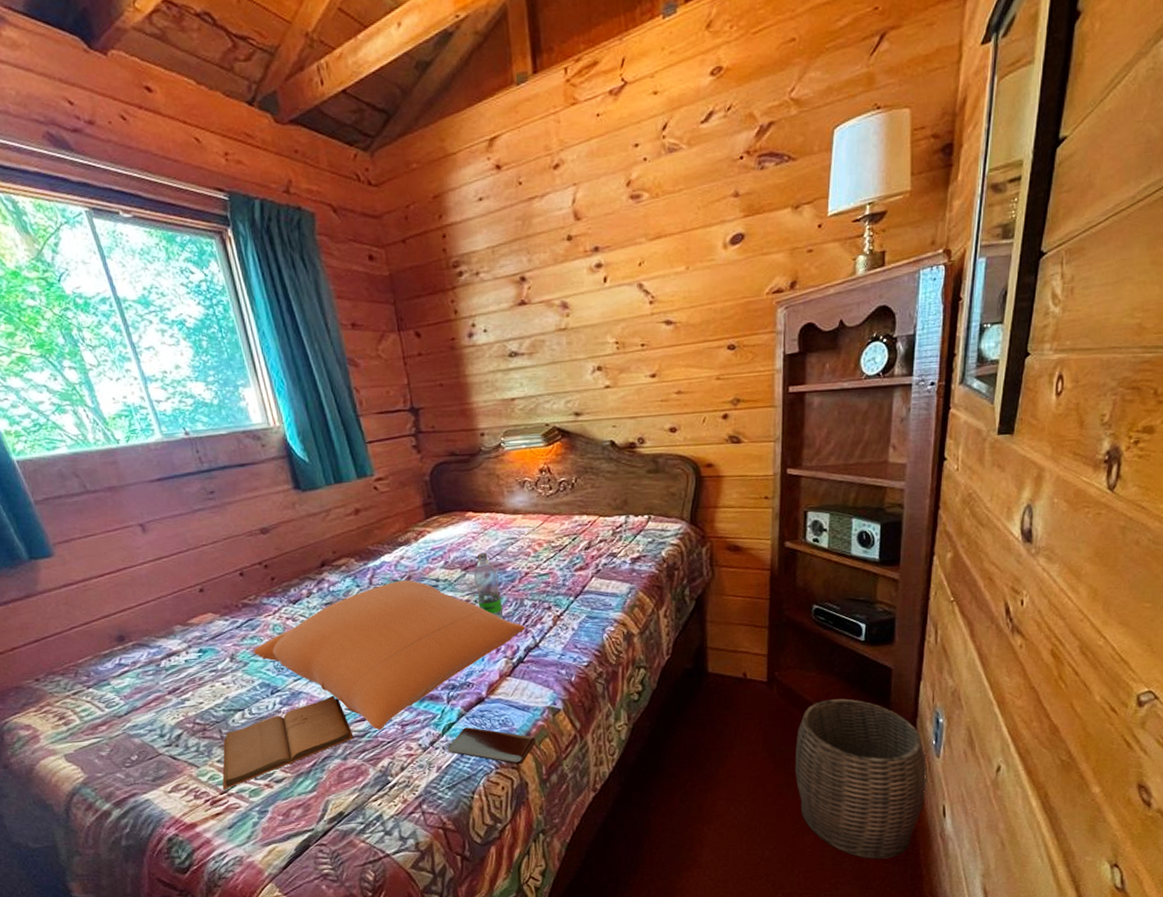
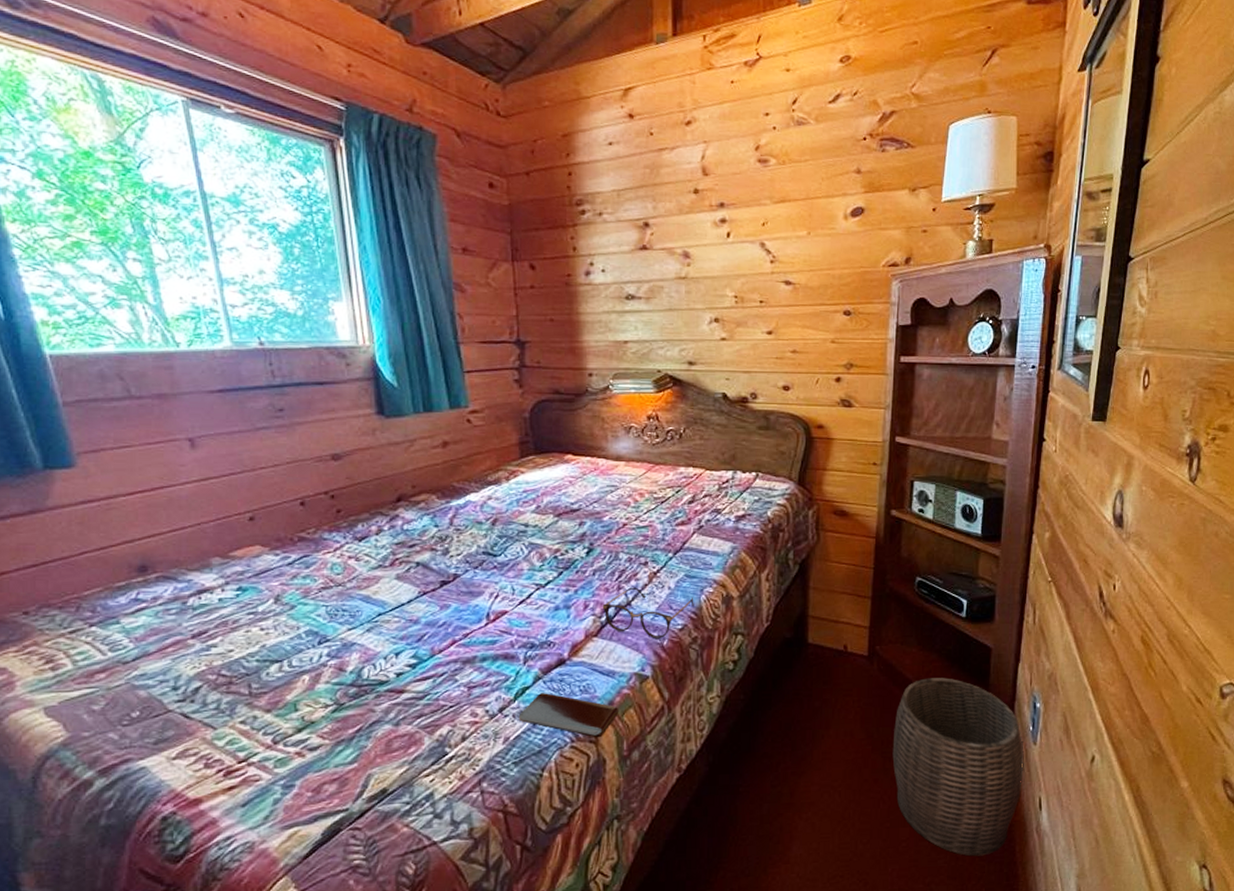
book: present [222,695,354,789] -> none [241,649,411,757]
pillow: present [254,580,526,731] -> none [305,523,619,693]
bottle: present [473,552,504,619] -> none [566,499,596,573]
eyeglasses: none [512,630,598,675] -> present [602,587,694,639]

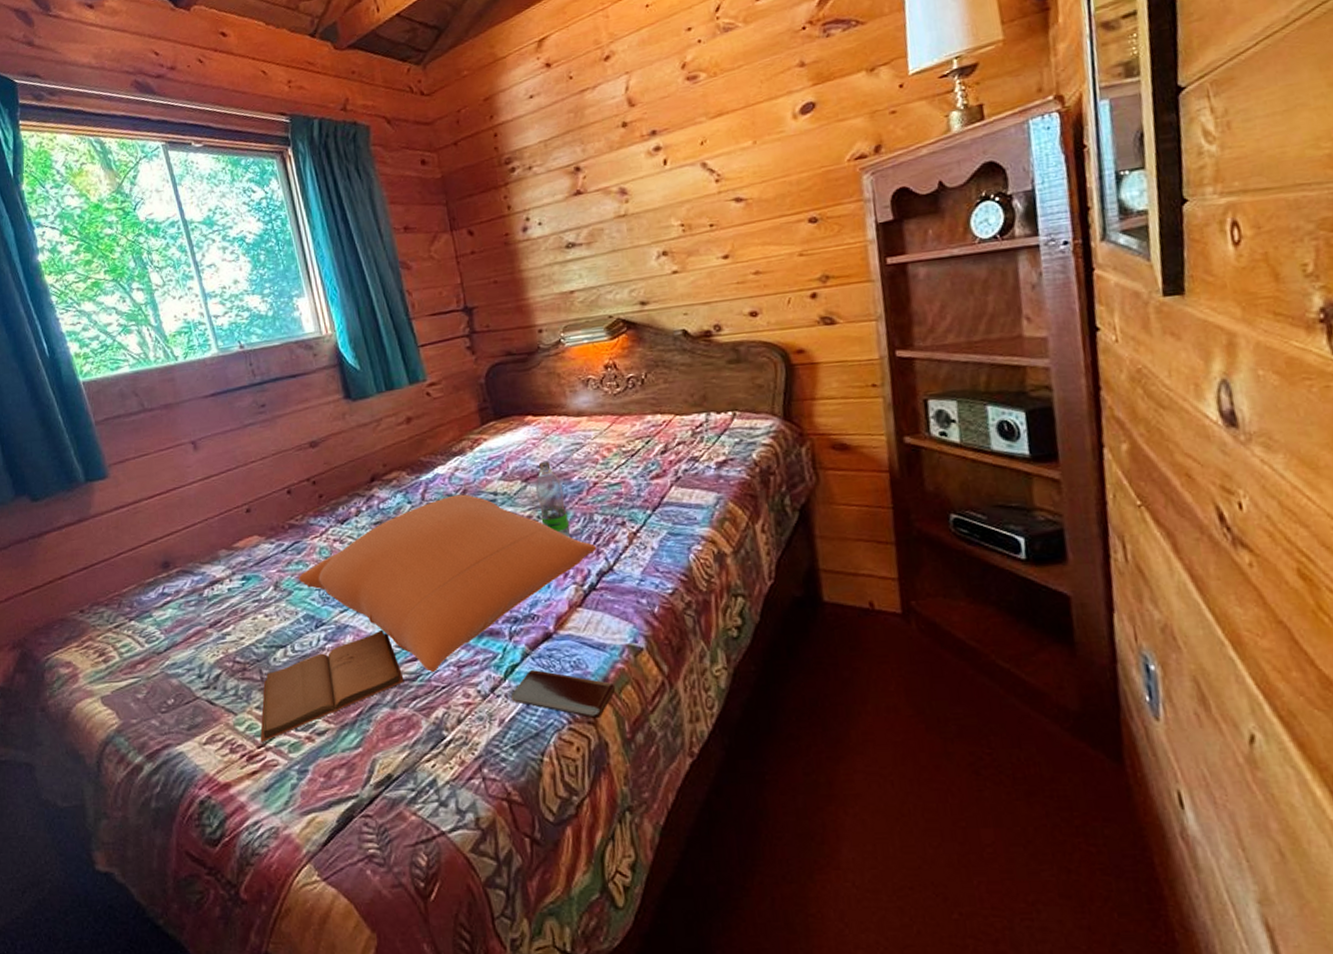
book: none [241,649,411,757] -> present [260,629,404,742]
pillow: none [305,523,619,693] -> present [299,494,597,673]
bottle: none [566,499,596,573] -> present [535,461,571,538]
eyeglasses: present [602,587,694,639] -> none [582,550,683,606]
woven basket: present [892,678,1023,857] -> none [950,636,1147,869]

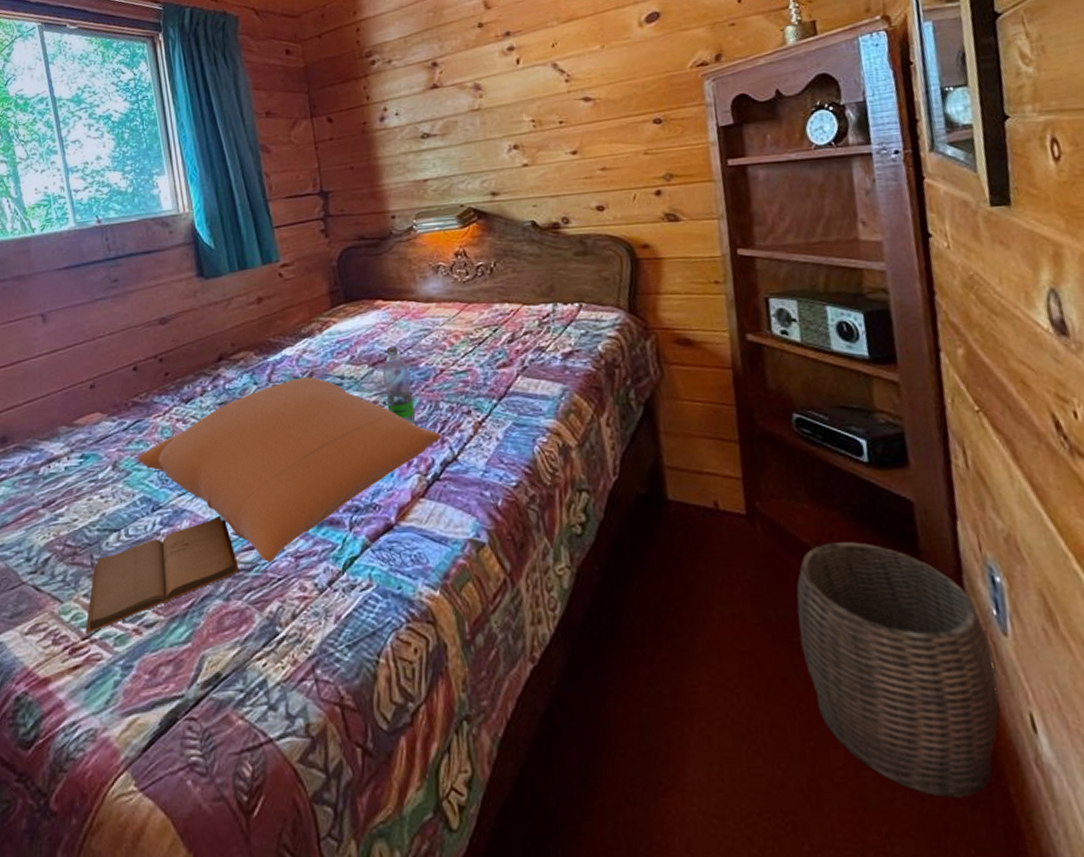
smartphone: present [510,670,616,719] -> none [348,563,457,618]
woven basket: none [950,636,1147,869] -> present [796,542,999,798]

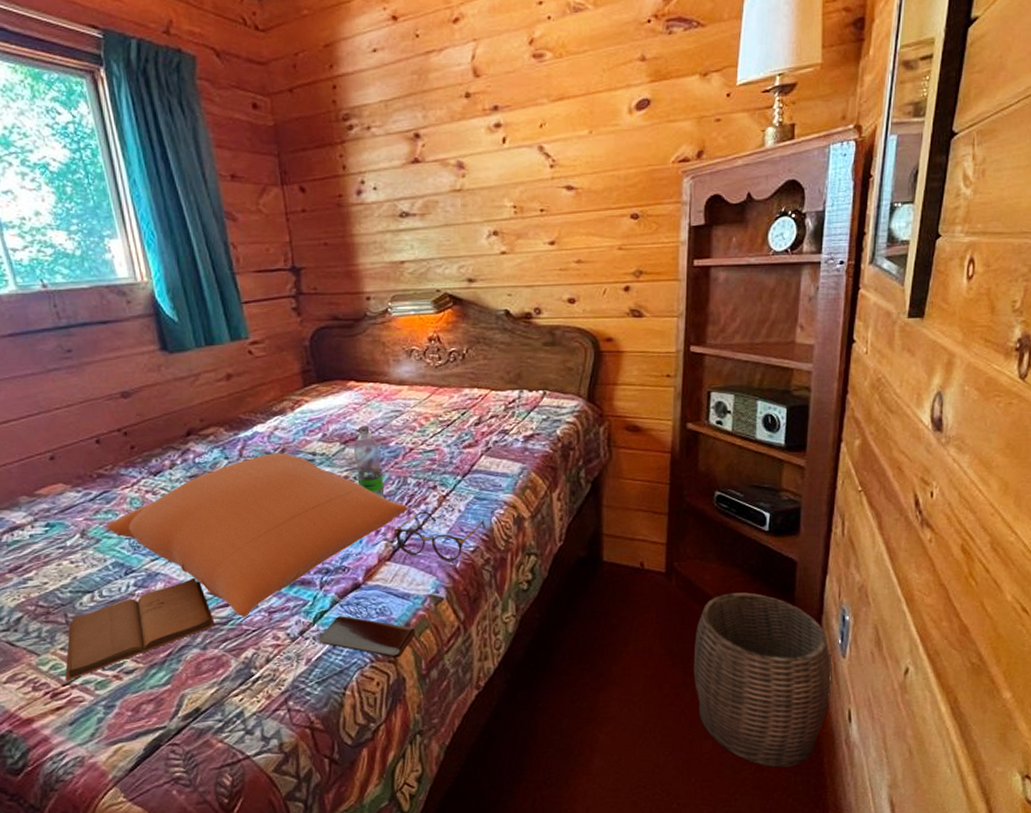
smartphone: none [348,563,457,618] -> present [318,616,416,658]
eyeglasses: none [426,439,528,498] -> present [393,511,485,561]

